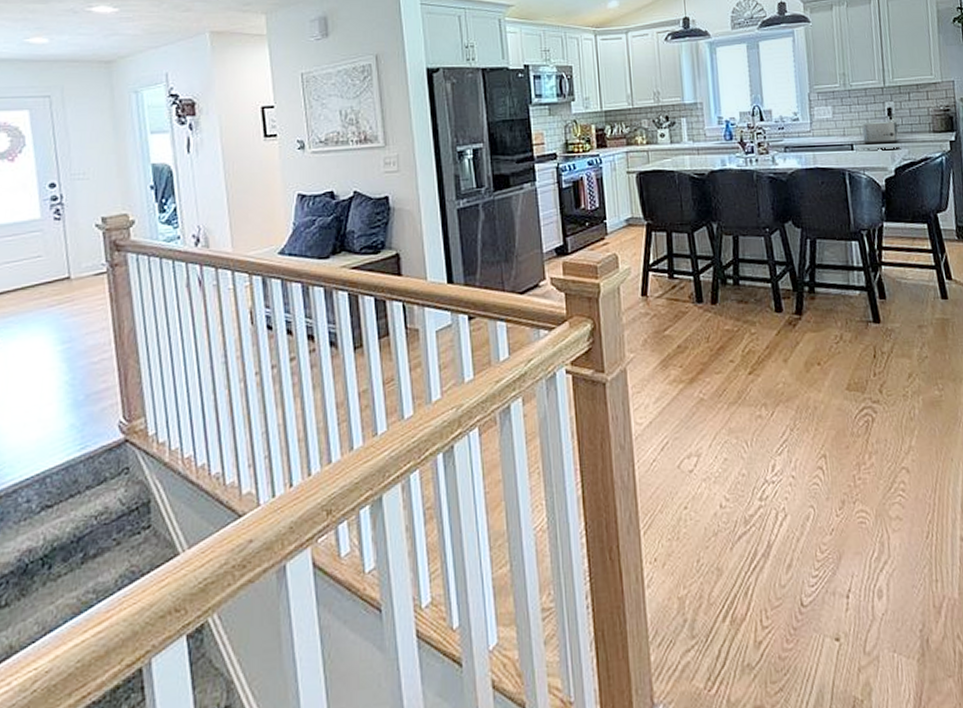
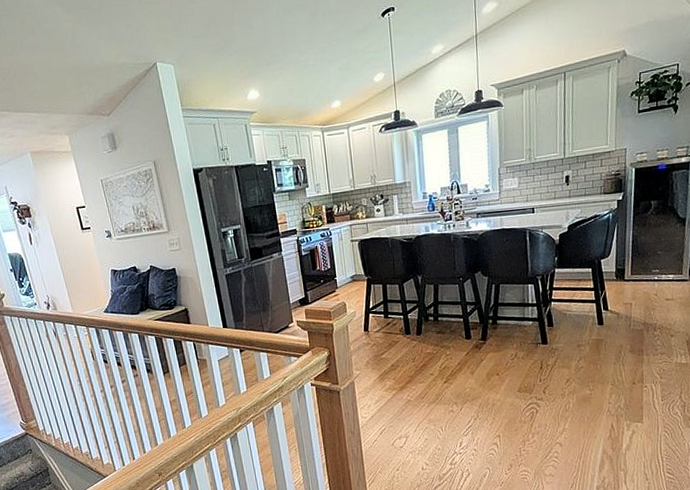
toaster: present [861,120,900,145] -> none [542,186,575,208]

